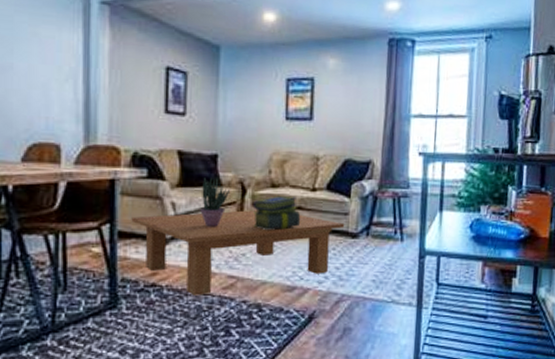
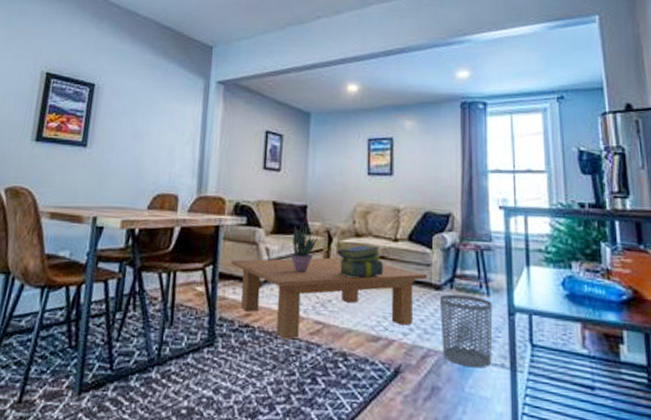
waste bin: none [355,241,405,308] -> present [439,294,493,368]

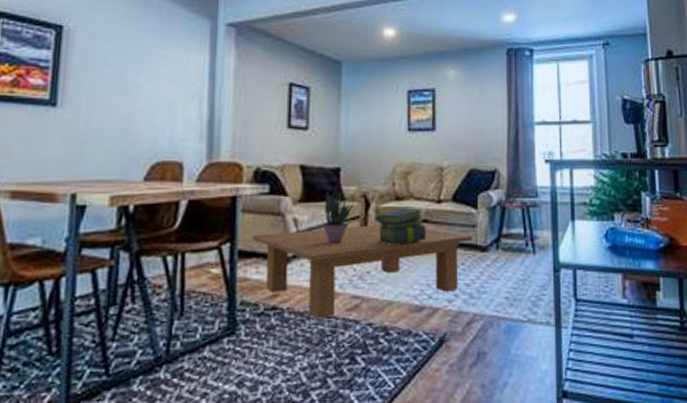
waste bin: present [439,294,493,368] -> none [485,254,538,329]

